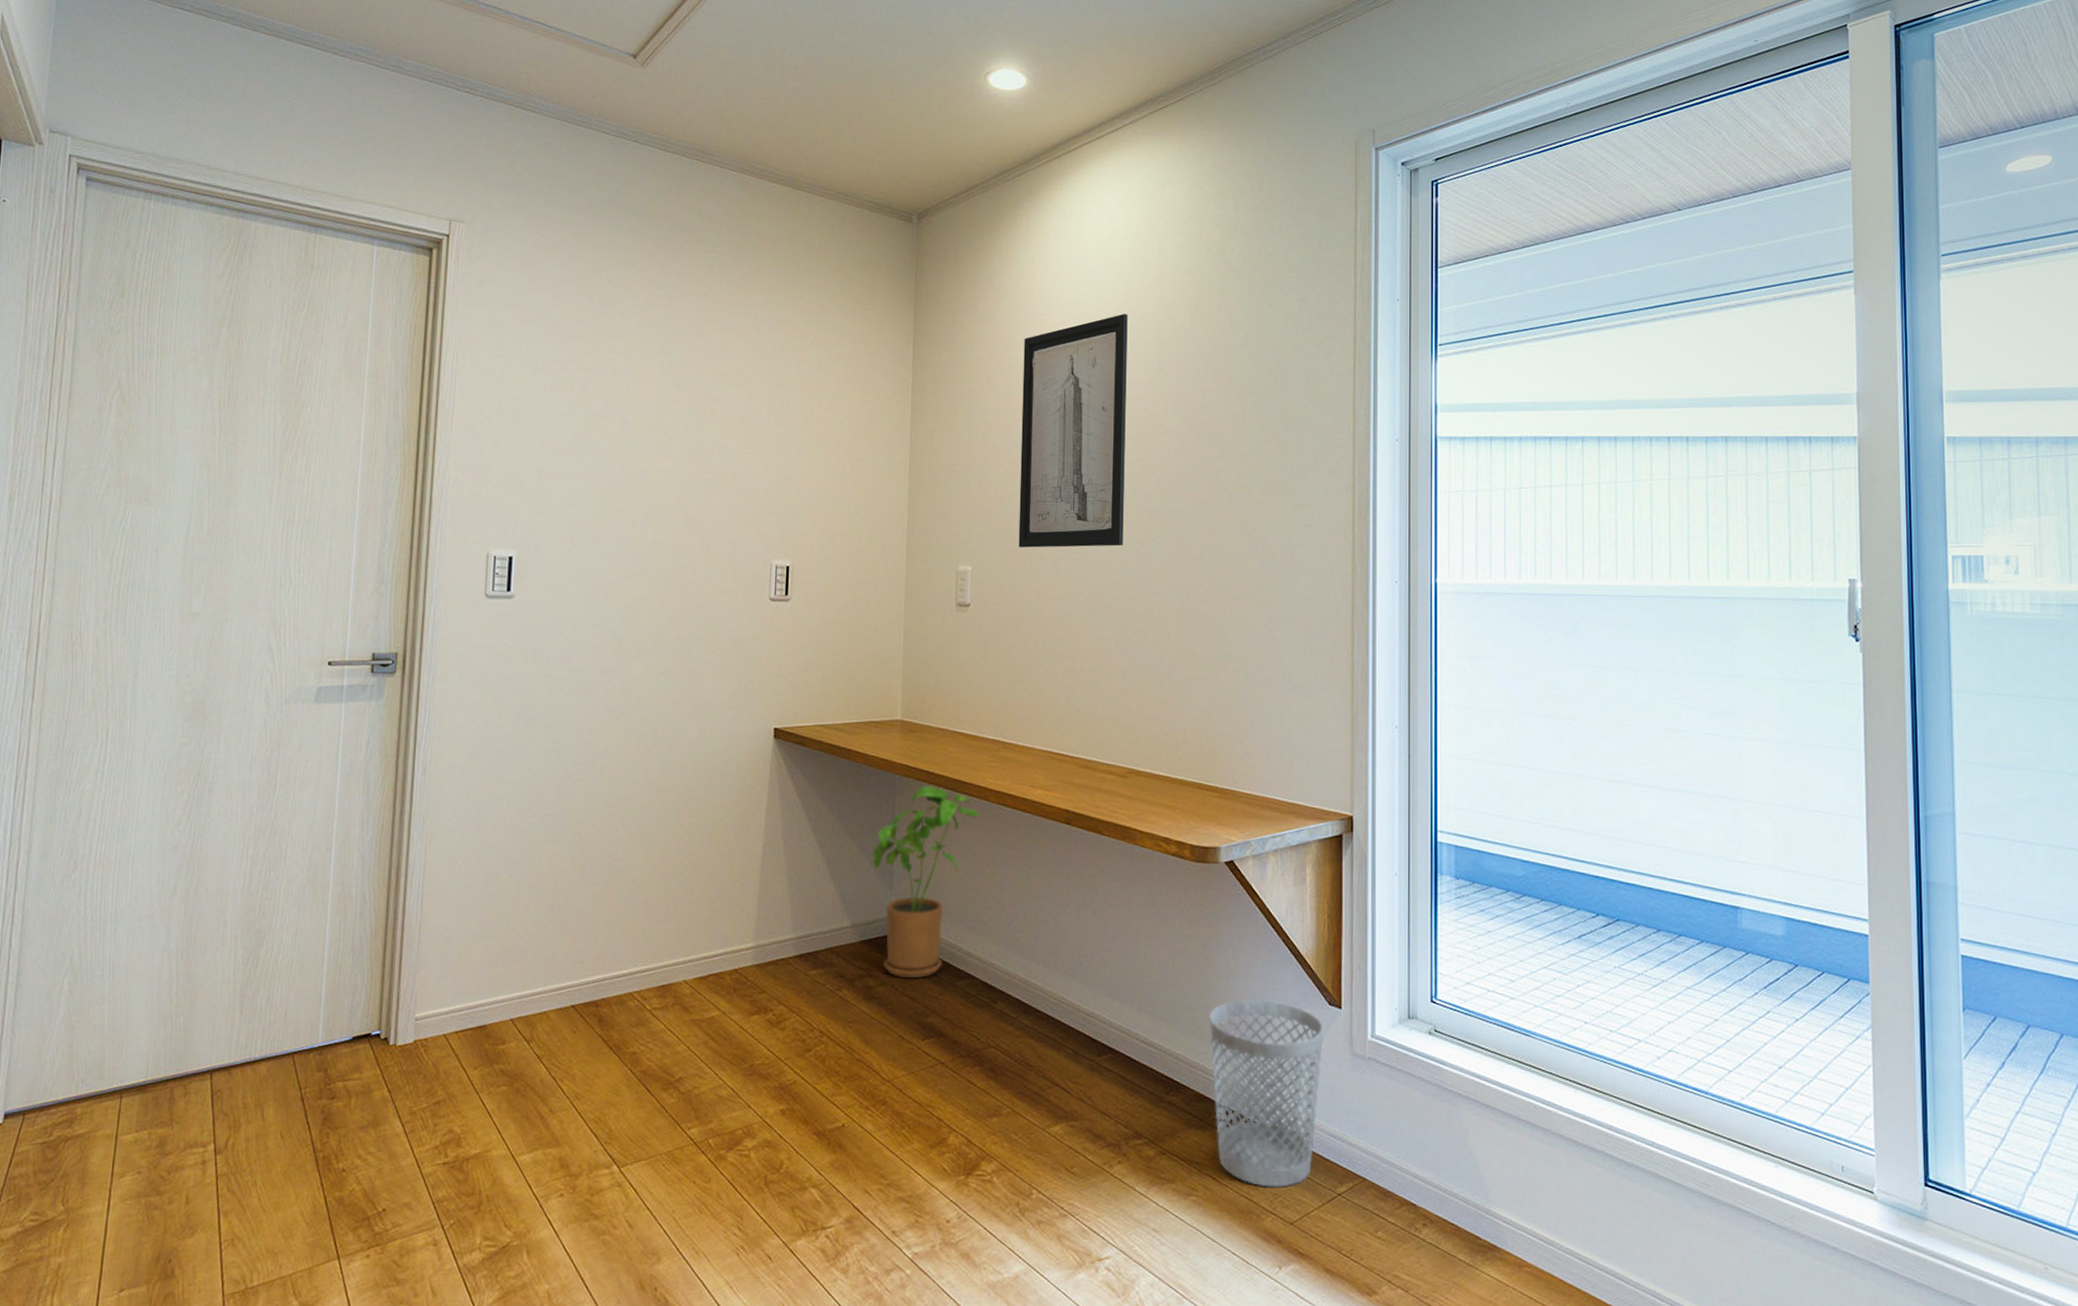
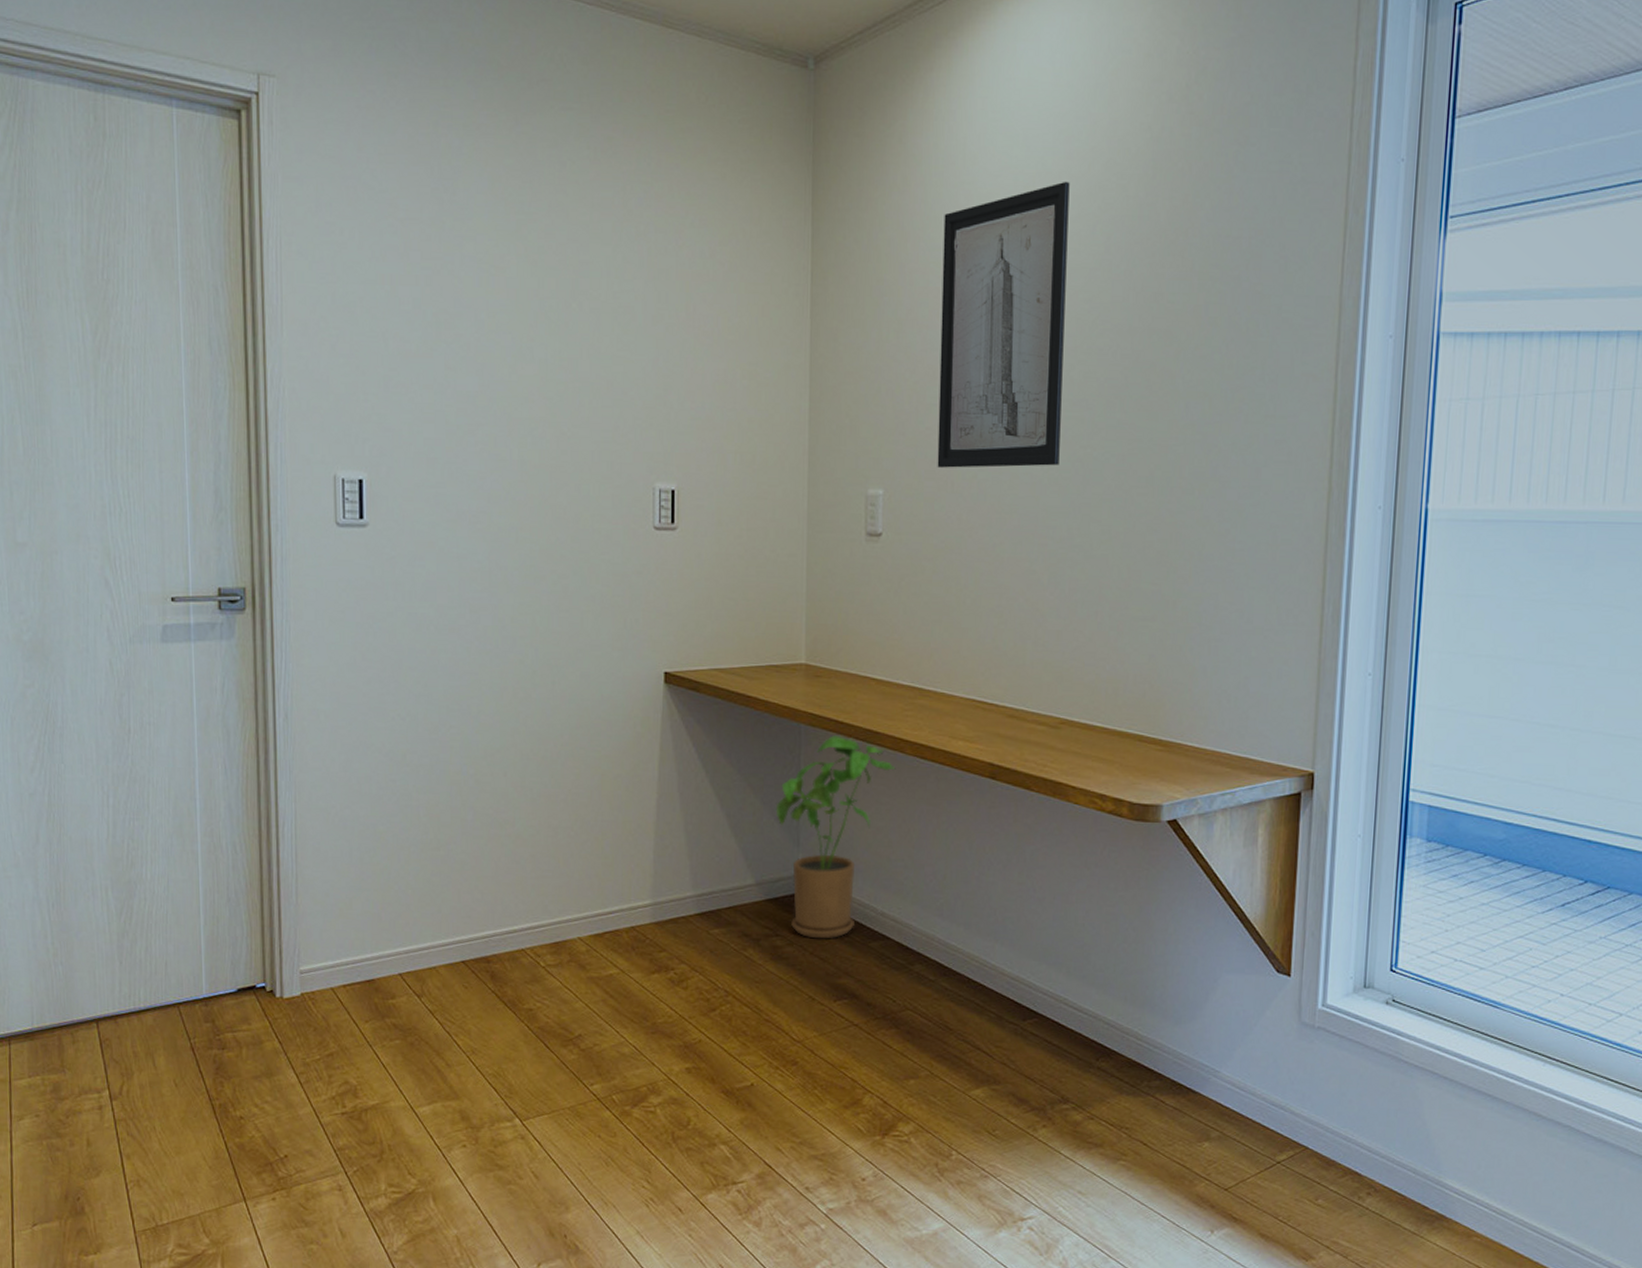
wastebasket: present [1210,999,1323,1188] -> none [1144,965,1269,1154]

